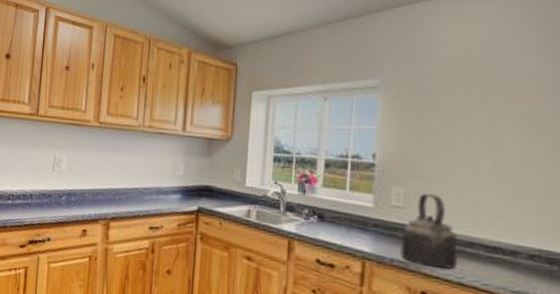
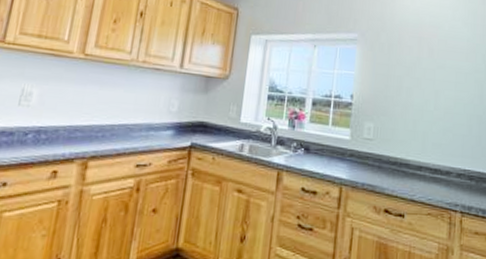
kettle: present [400,193,458,269] -> none [369,128,411,189]

